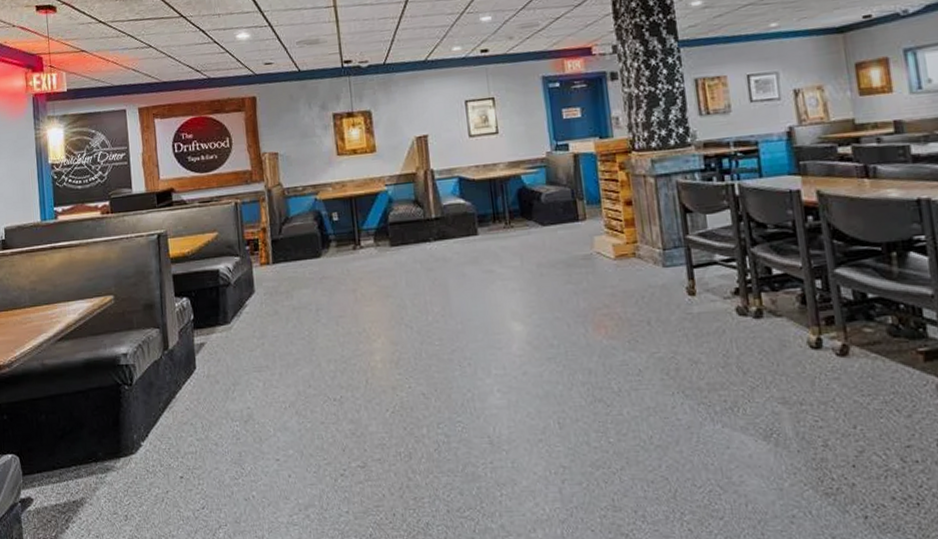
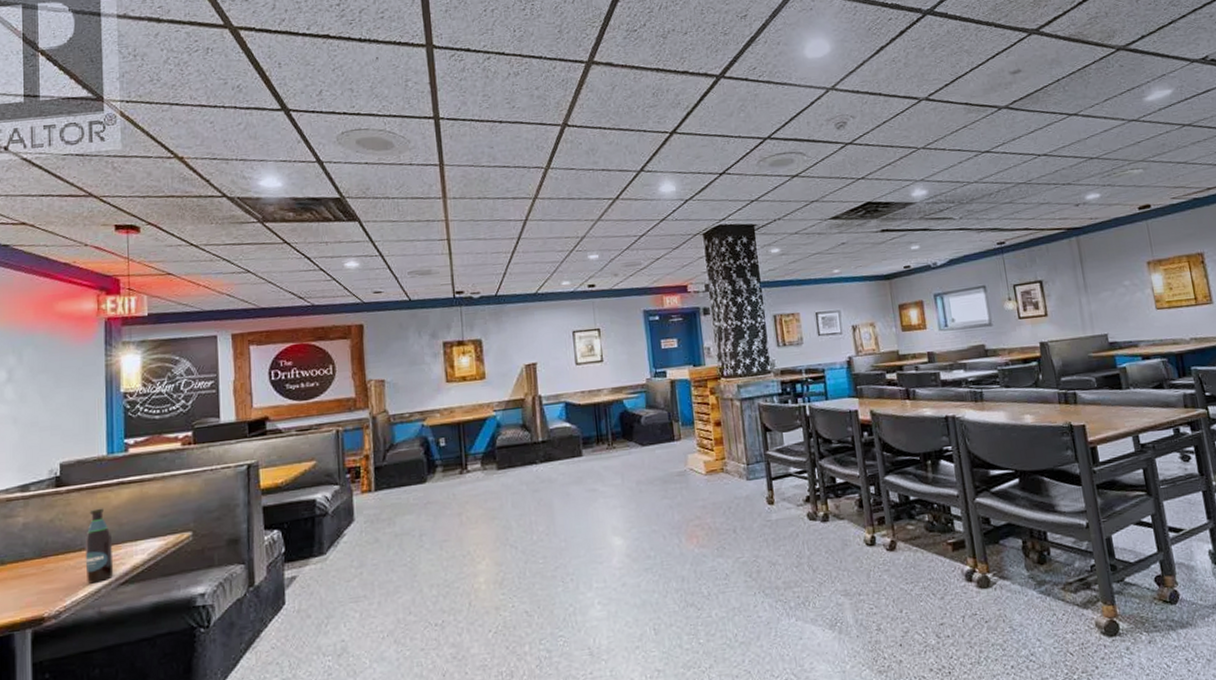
bottle: none [27,270,52,338] -> present [84,508,114,584]

